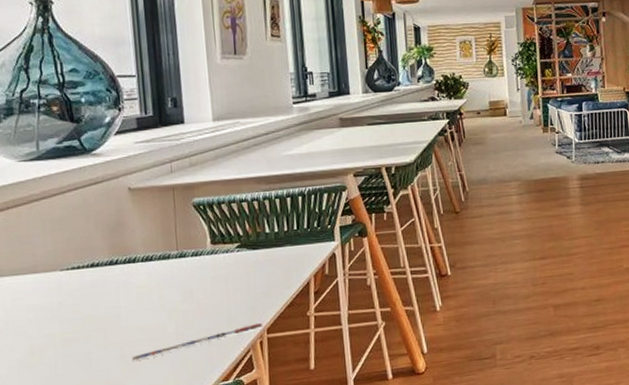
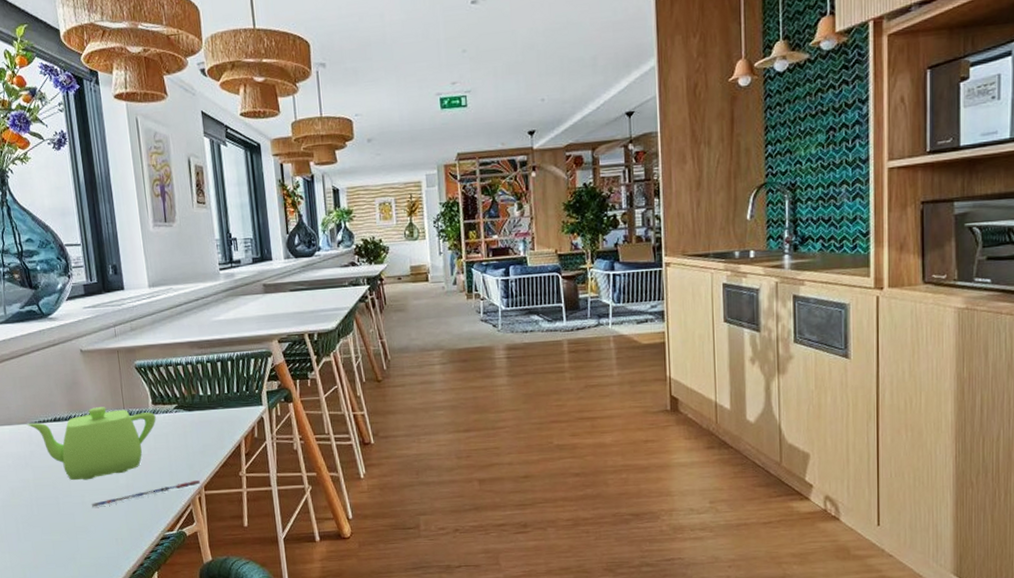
teapot: none [57,249,215,332] -> present [27,407,156,481]

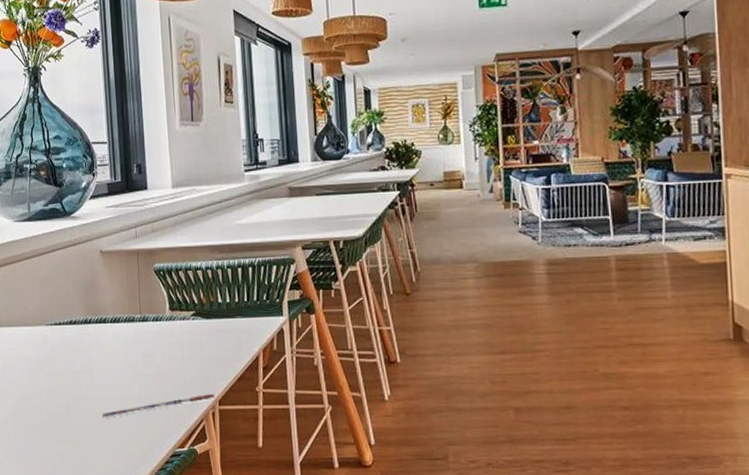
teapot: present [27,407,156,481] -> none [43,311,173,388]

